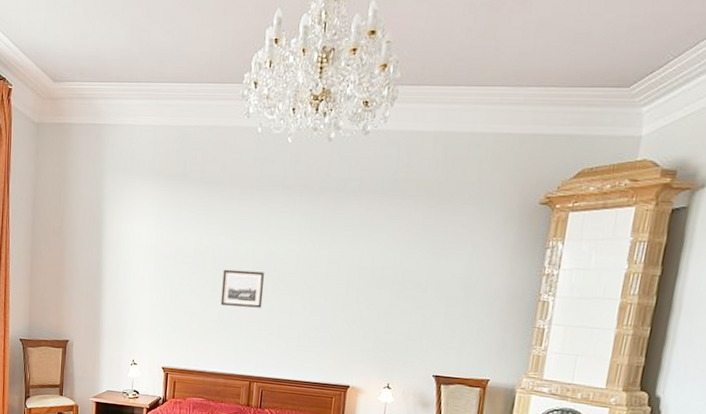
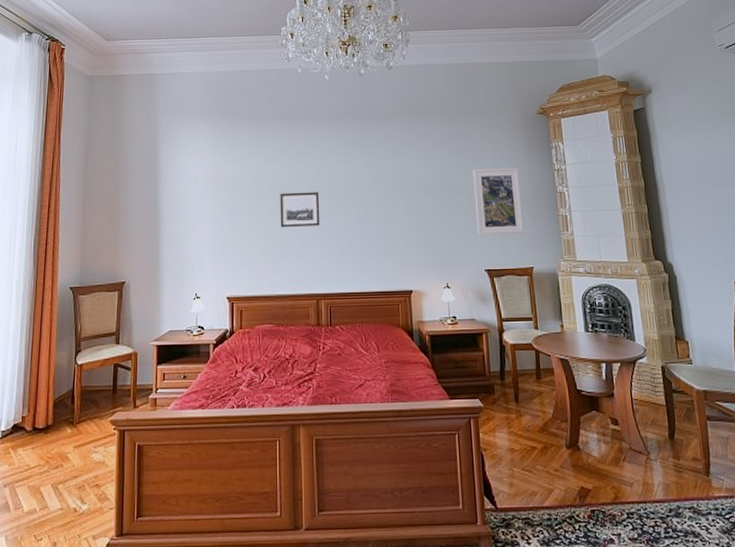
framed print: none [433,264,498,342] -> present [472,168,525,236]

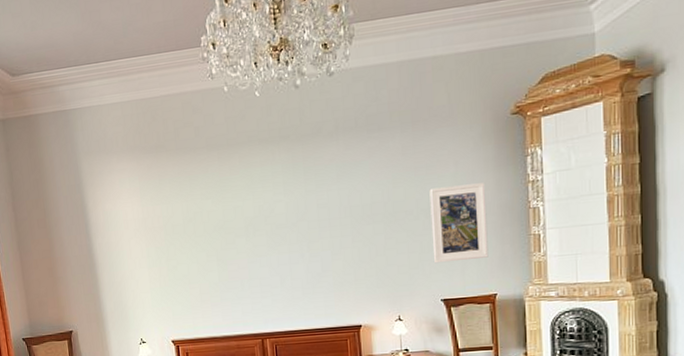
wall art: present [280,192,320,228] -> none [215,228,261,269]

